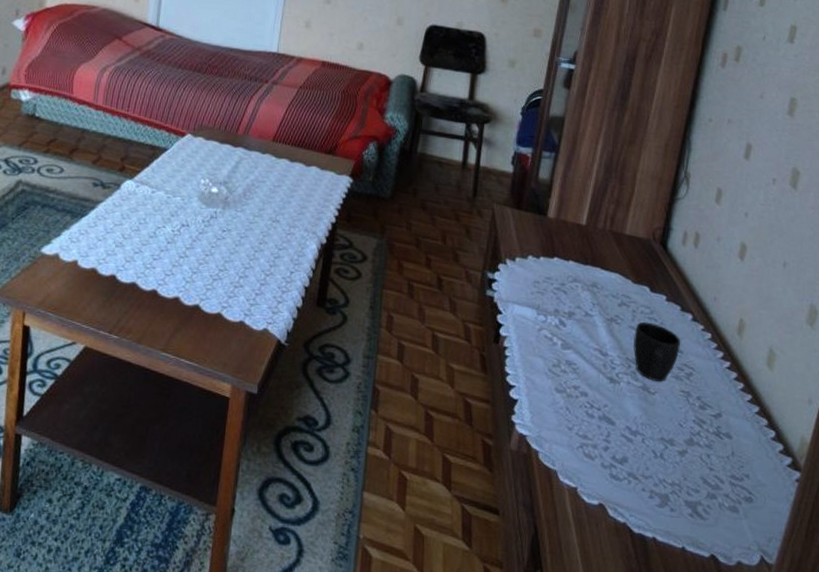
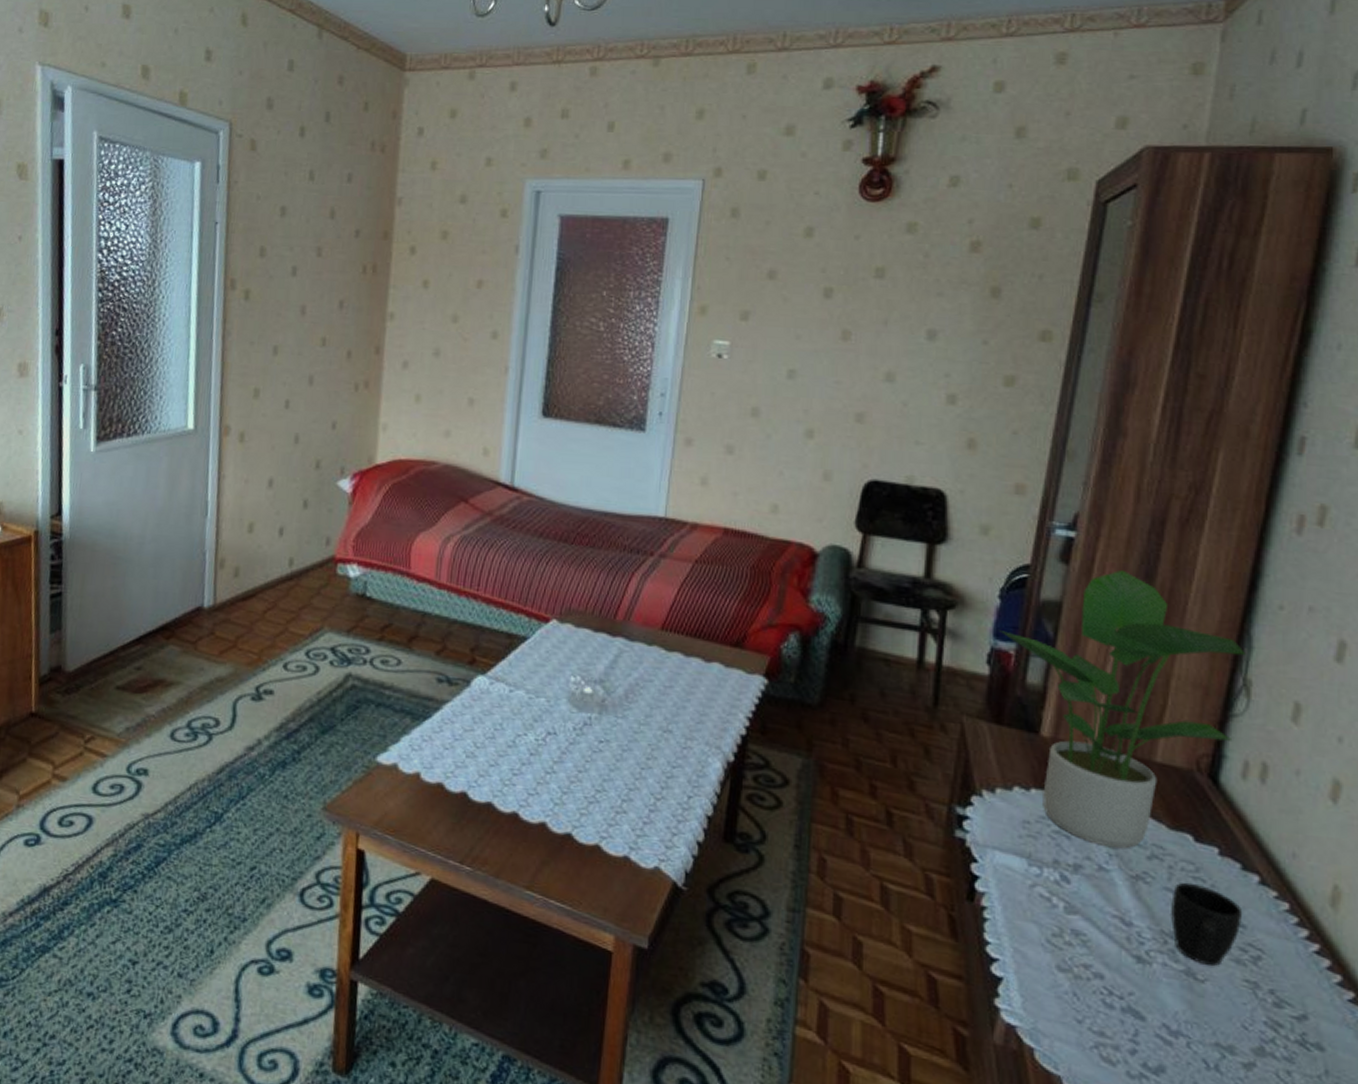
potted plant: none [521,93,688,299] -> present [999,569,1247,849]

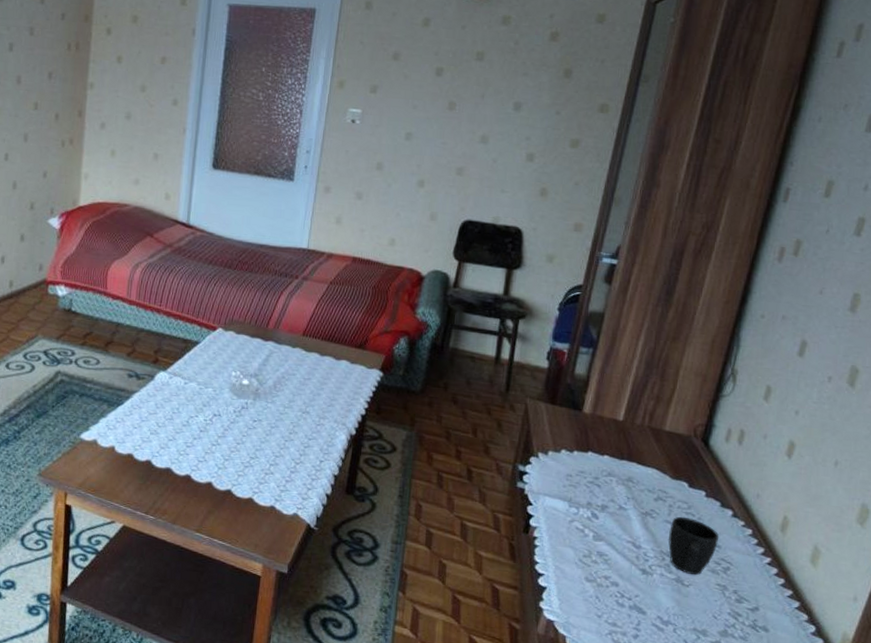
potted plant: present [999,569,1247,849] -> none [557,288,736,494]

